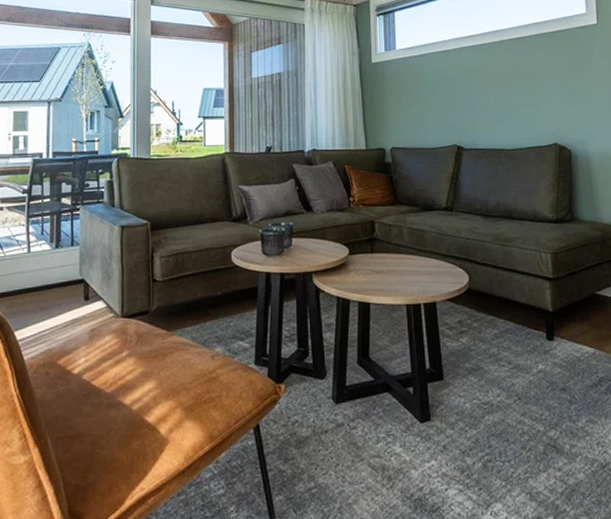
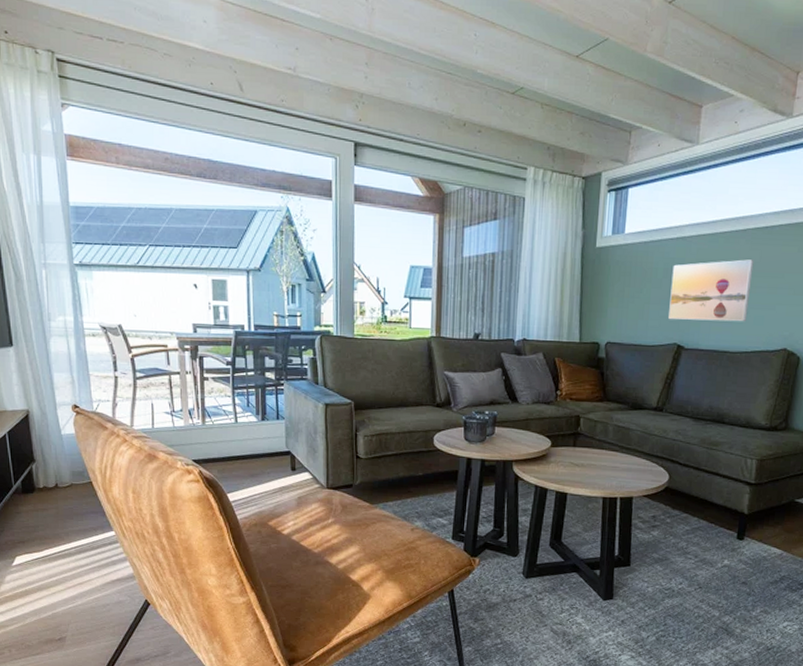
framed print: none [442,66,517,124] -> present [668,259,754,322]

